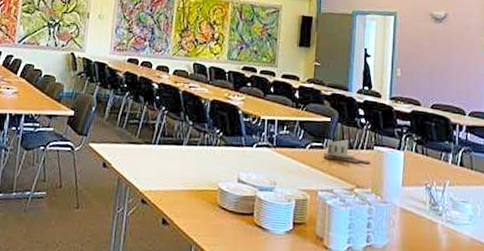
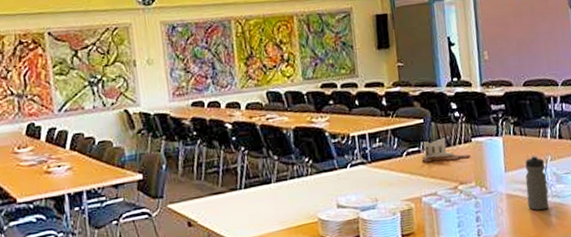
water bottle: none [421,176,443,233] -> present [525,155,549,211]

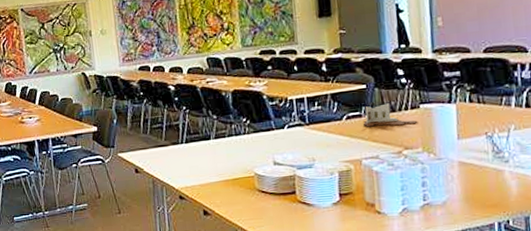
water bottle: present [525,155,549,211] -> none [482,123,510,180]

